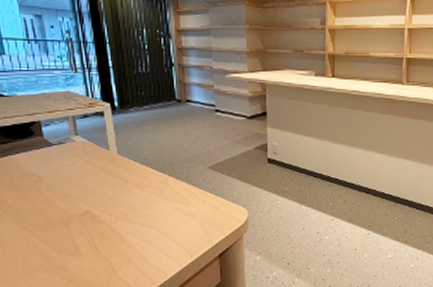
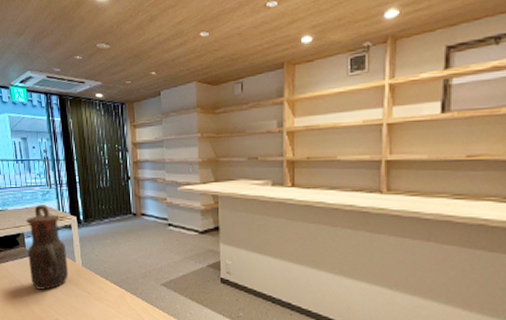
teapot: none [42,90,101,182] -> present [26,205,69,290]

